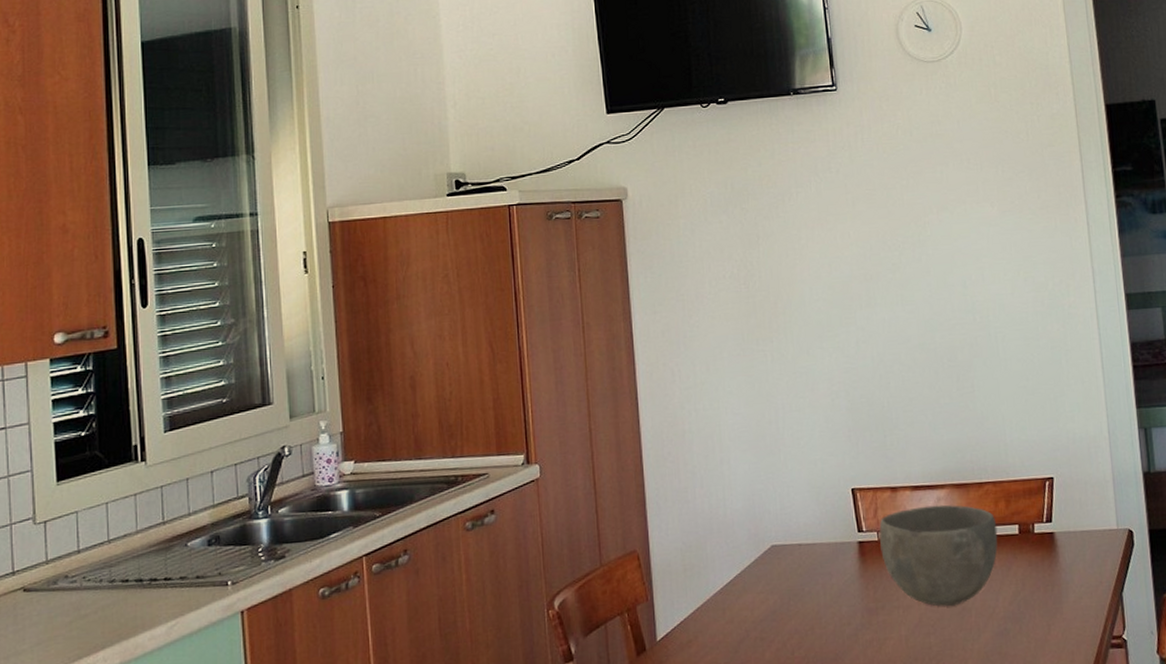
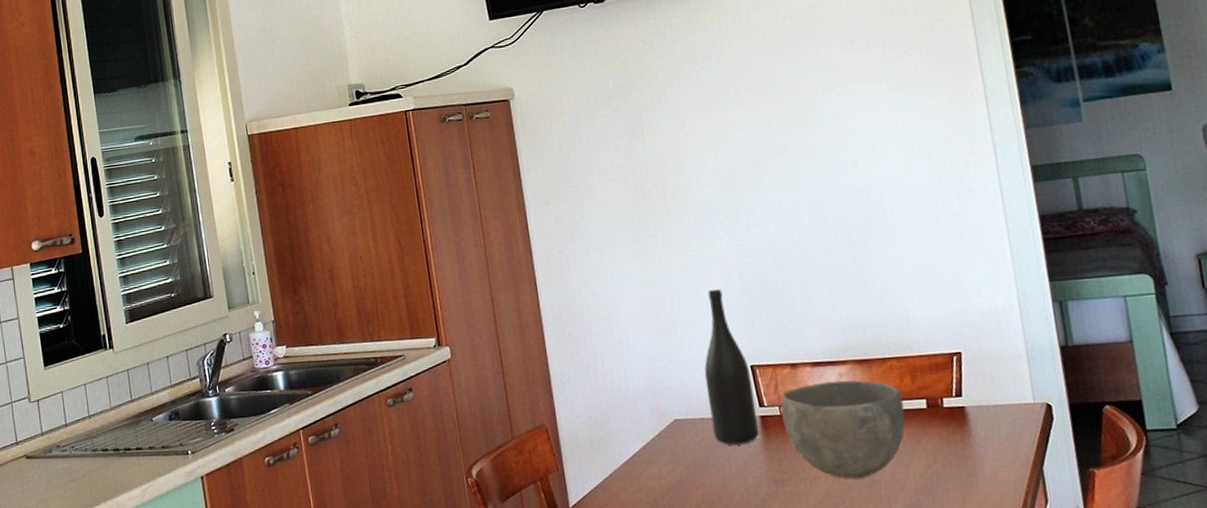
wine bottle: none [805,408,856,572] -> present [704,289,759,445]

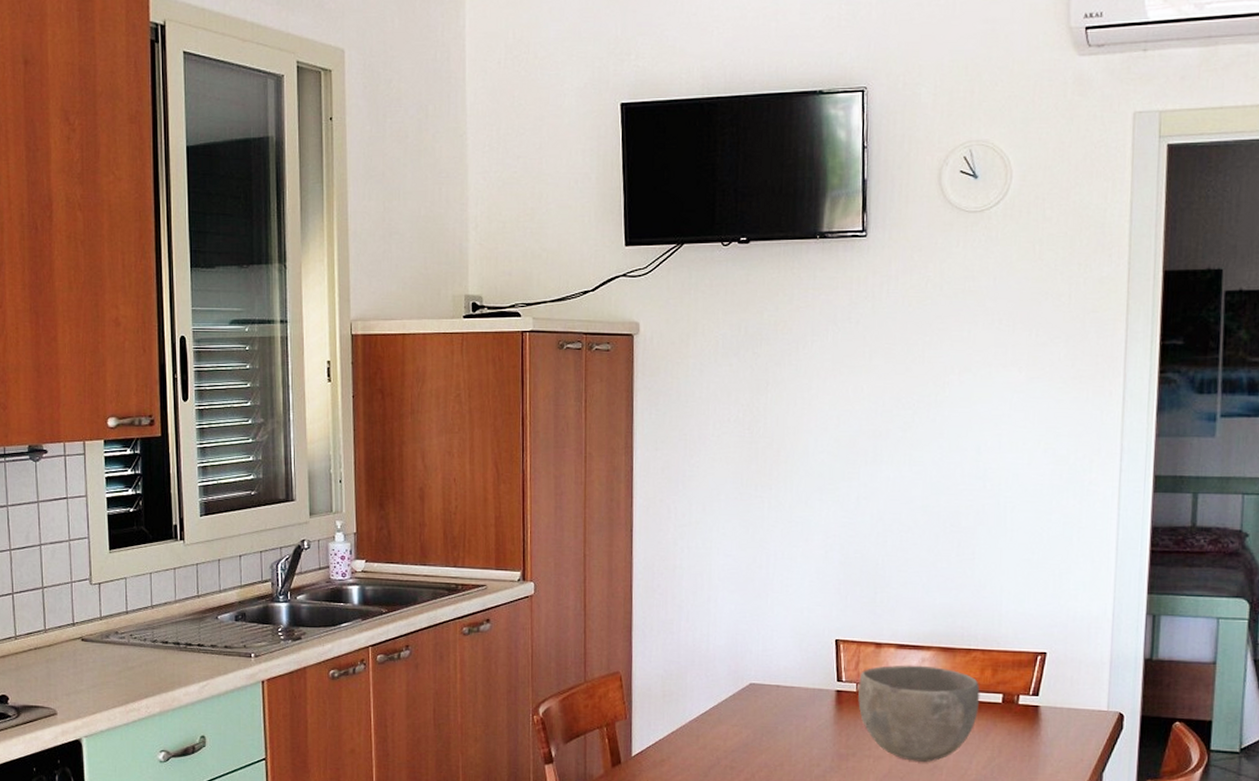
wine bottle: present [704,289,759,445] -> none [787,559,834,715]

